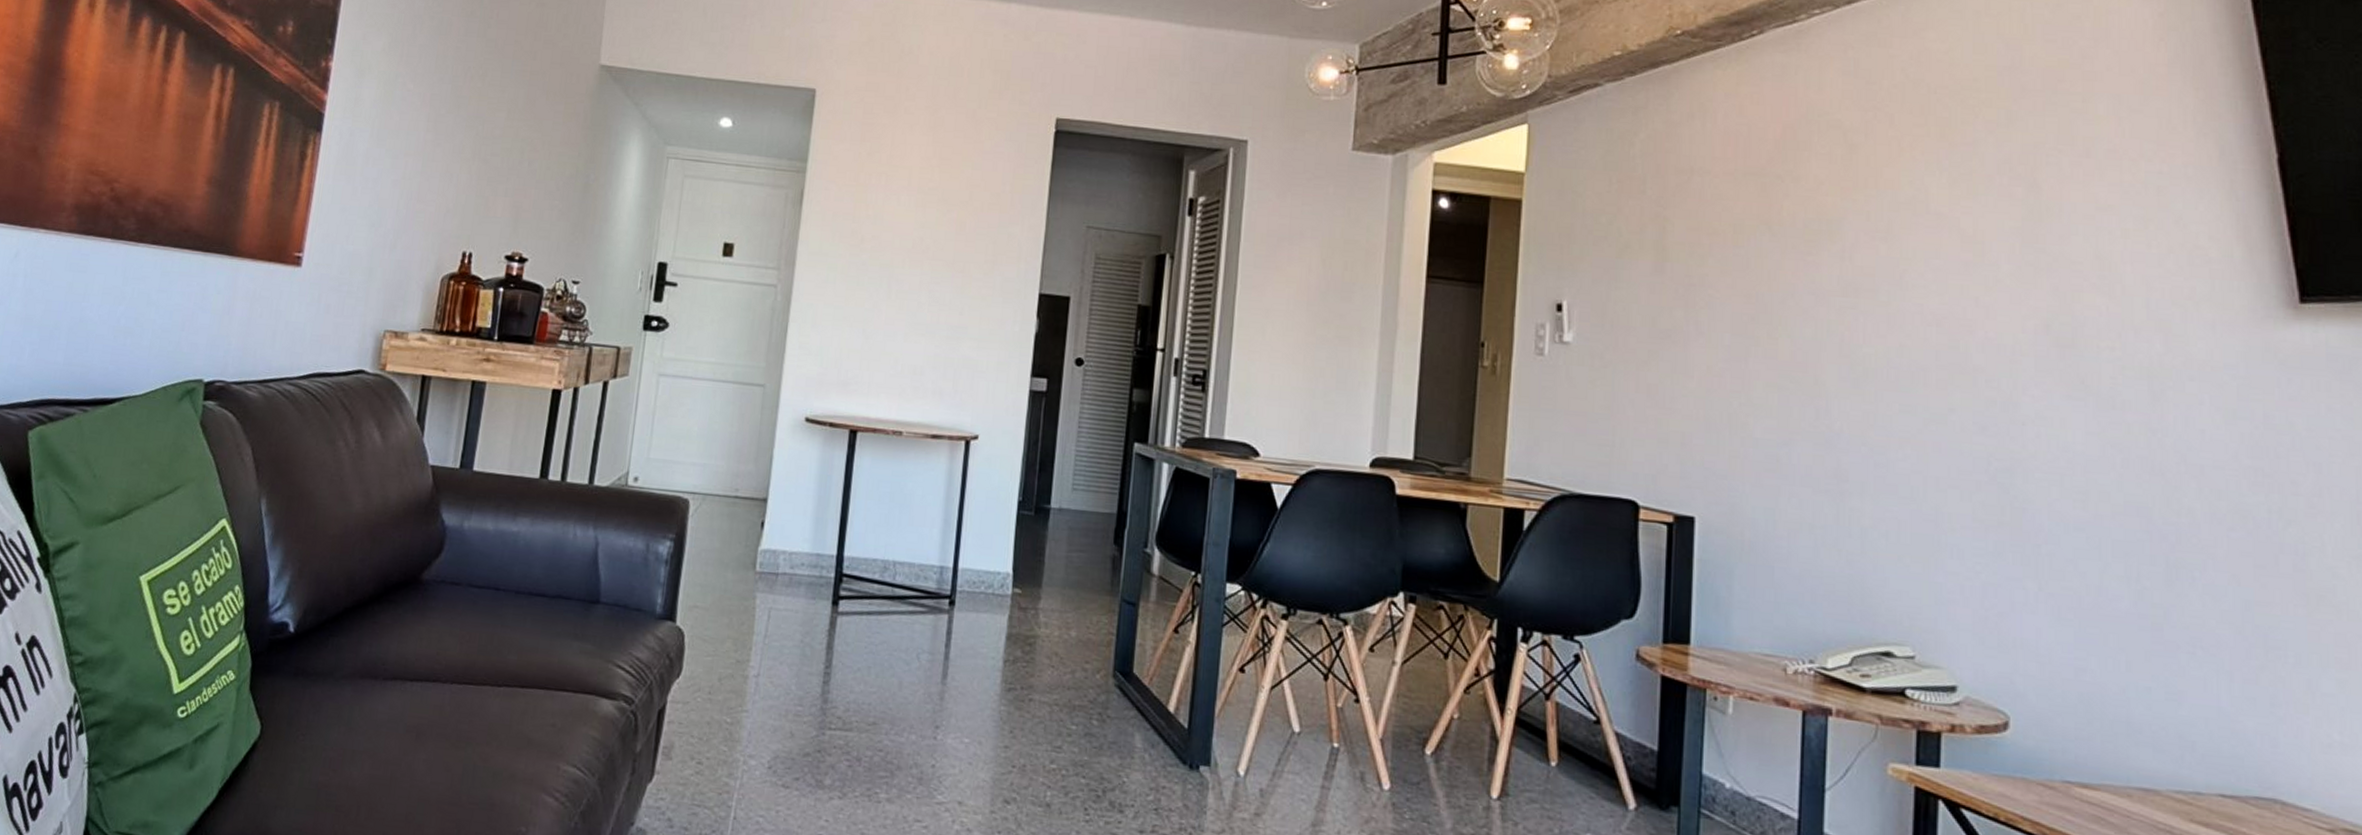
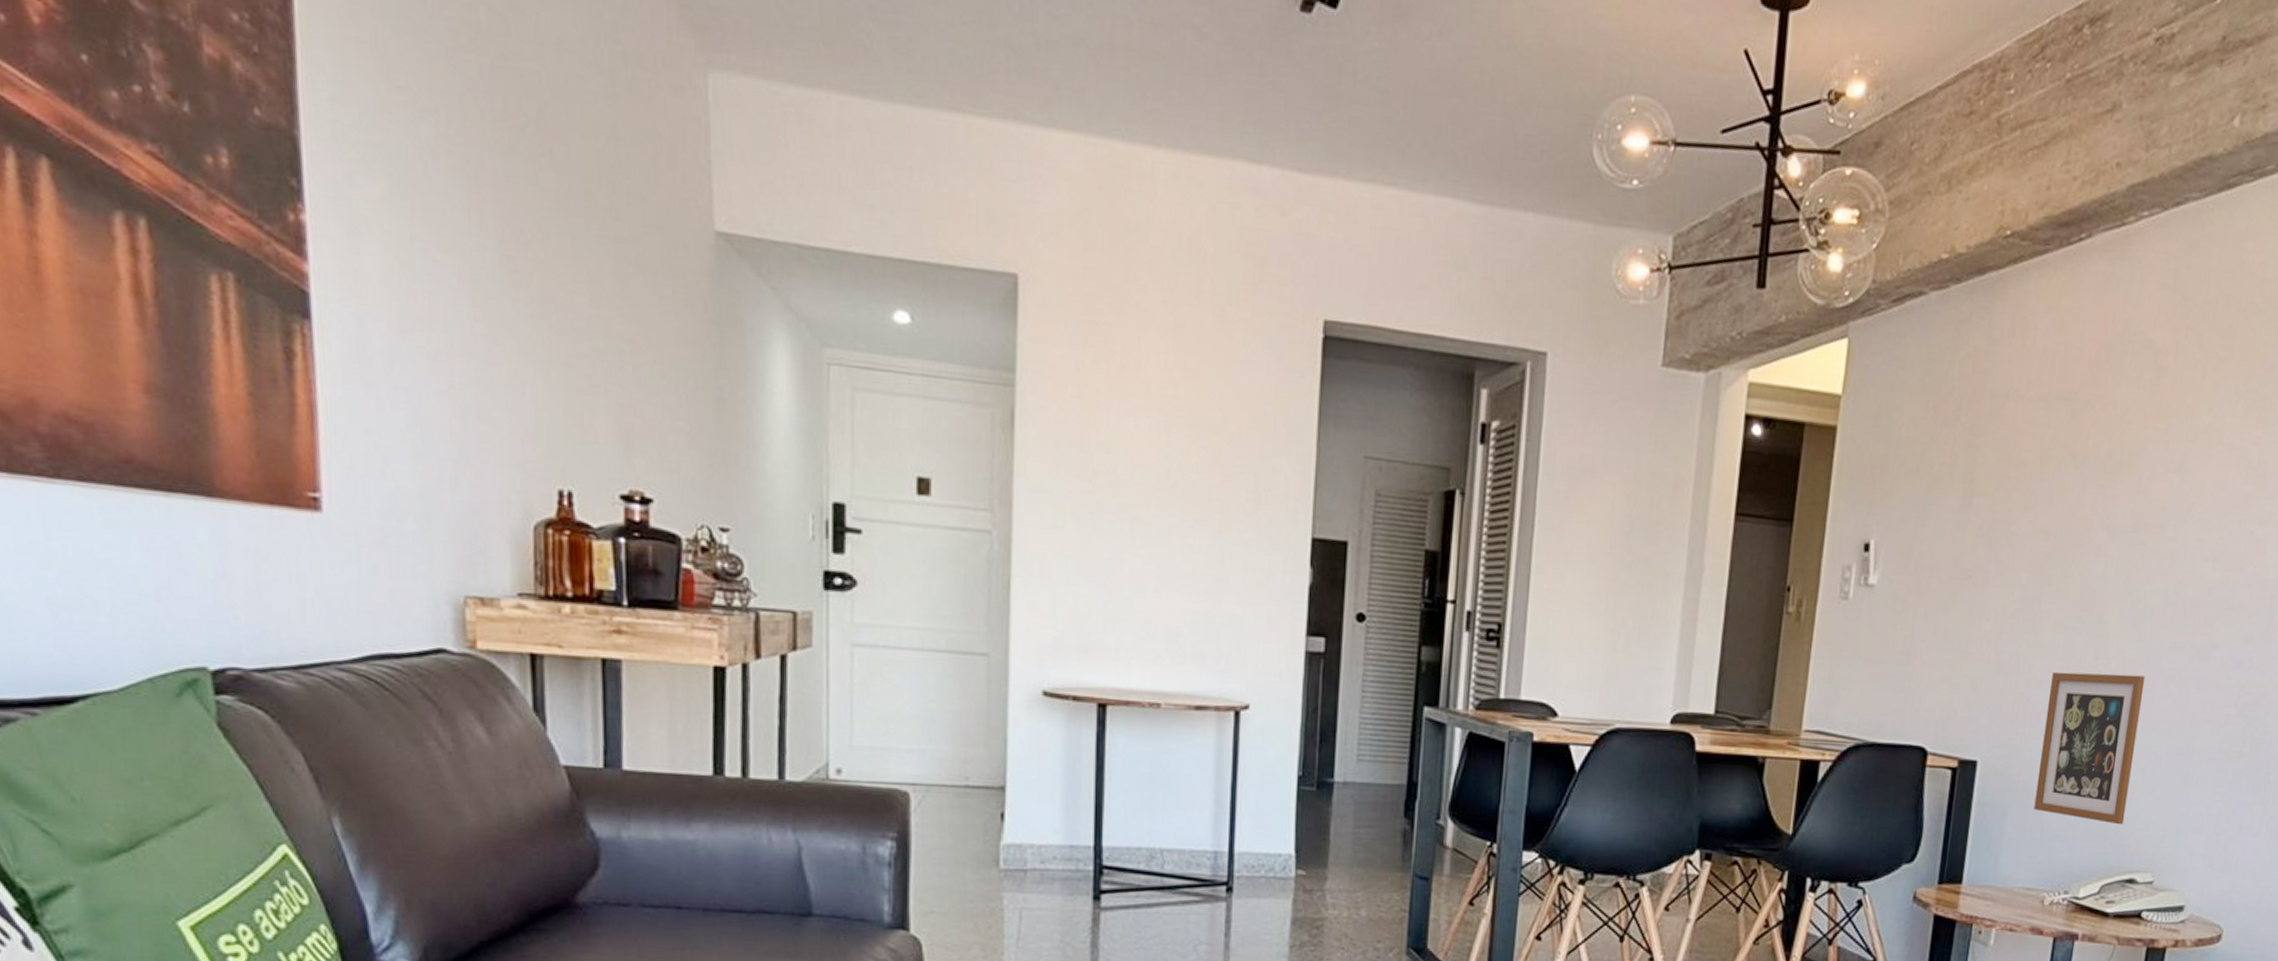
picture frame: none [1764,430,1875,593] -> present [2034,671,2146,825]

